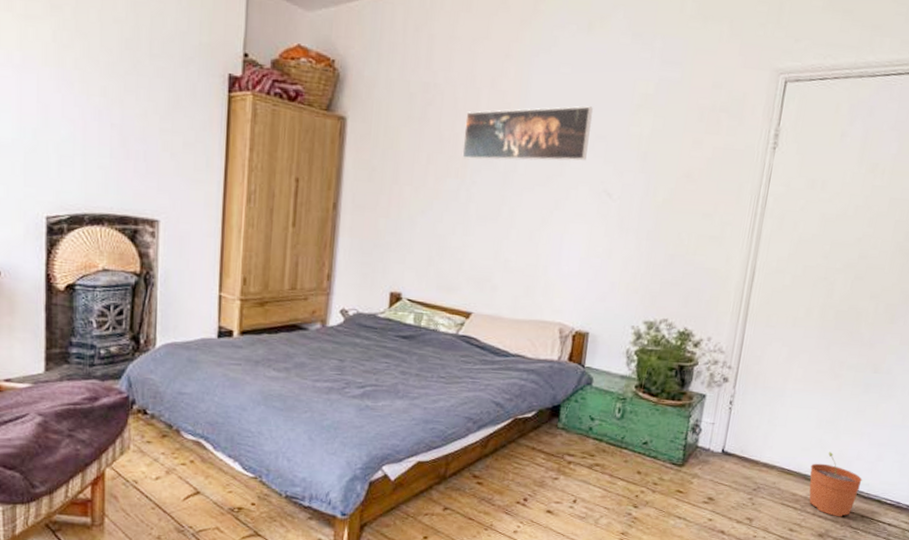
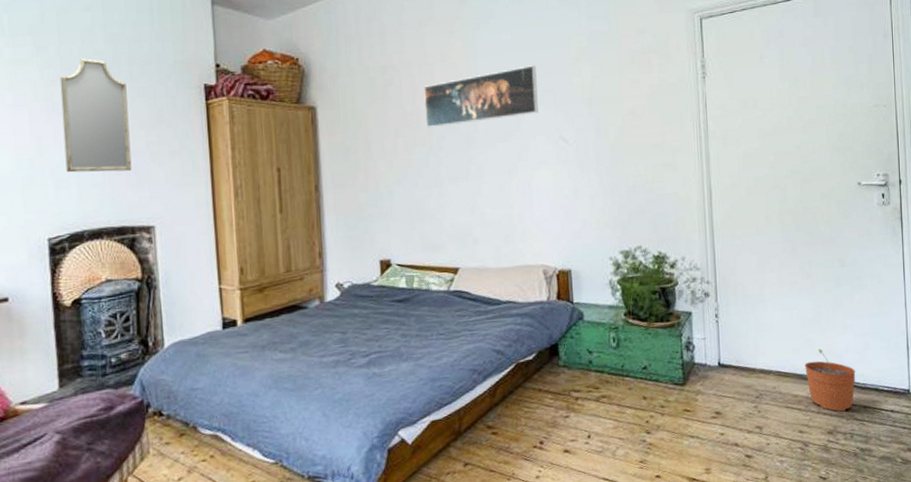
home mirror: none [72,25,144,157] -> present [59,58,132,173]

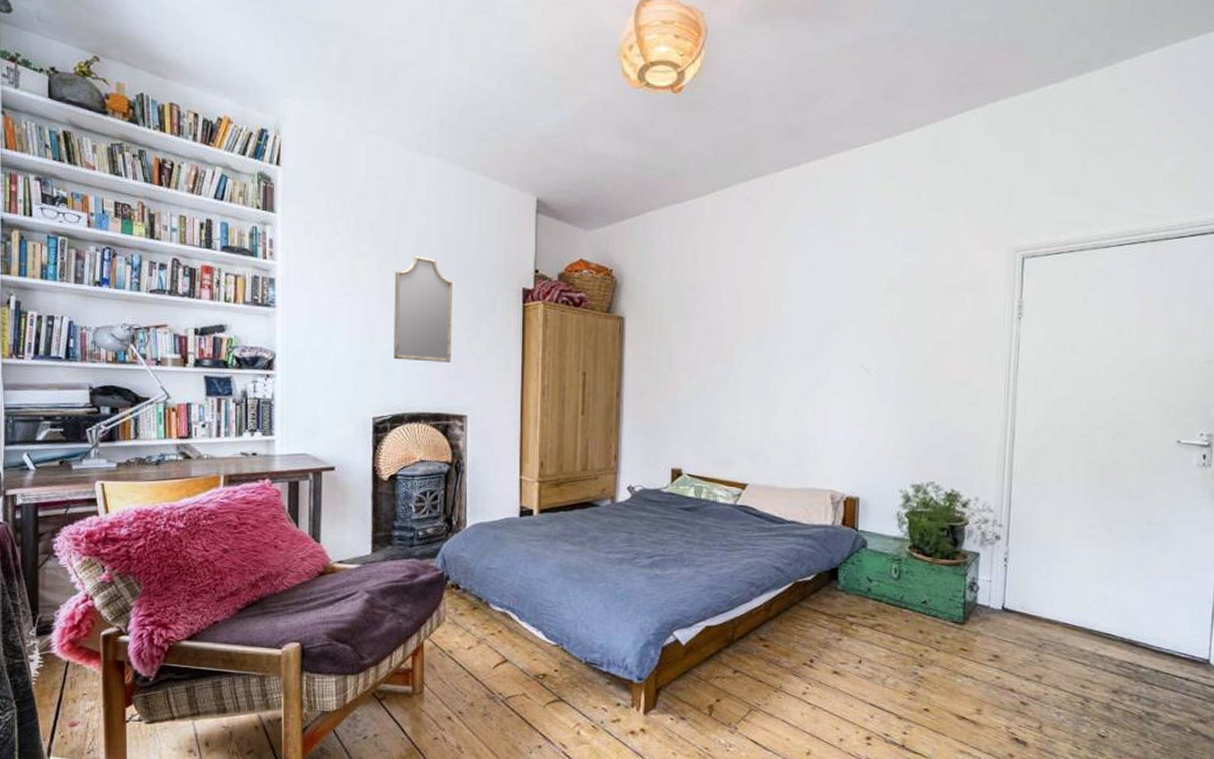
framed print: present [424,65,538,129] -> none [728,293,844,347]
plant pot: present [805,348,856,412] -> none [1095,606,1151,673]

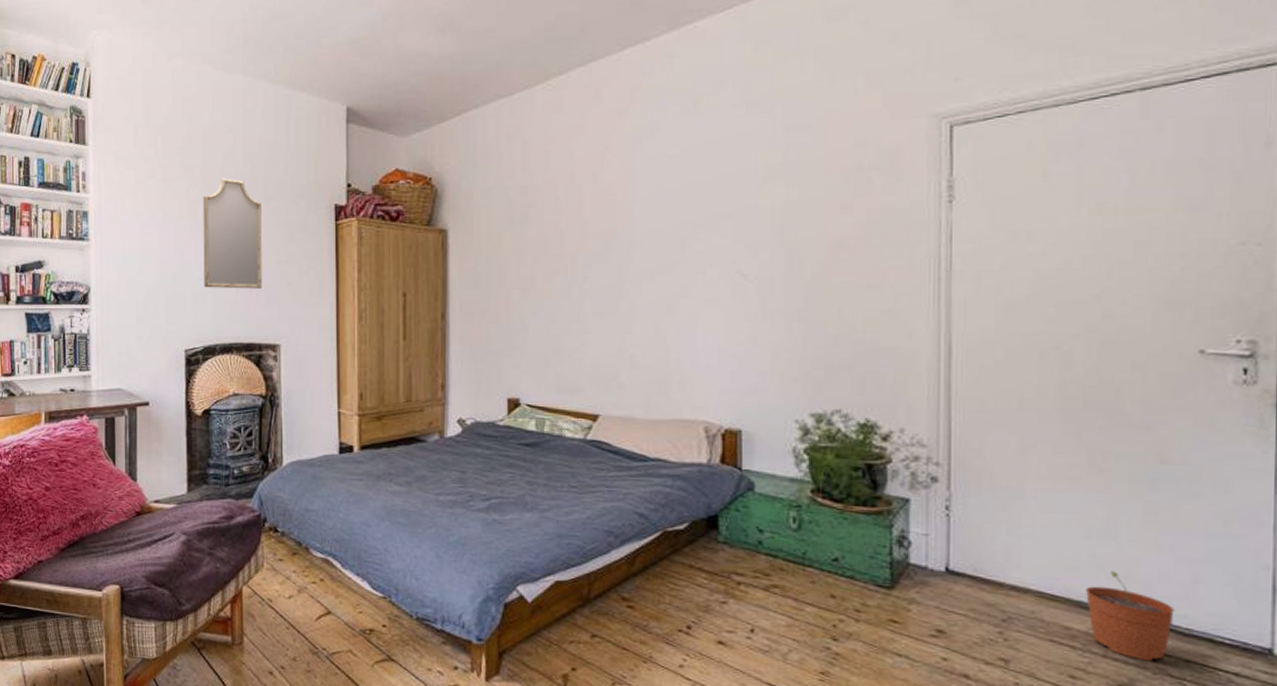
plant pot: none [1095,606,1151,673] -> present [1086,571,1175,662]

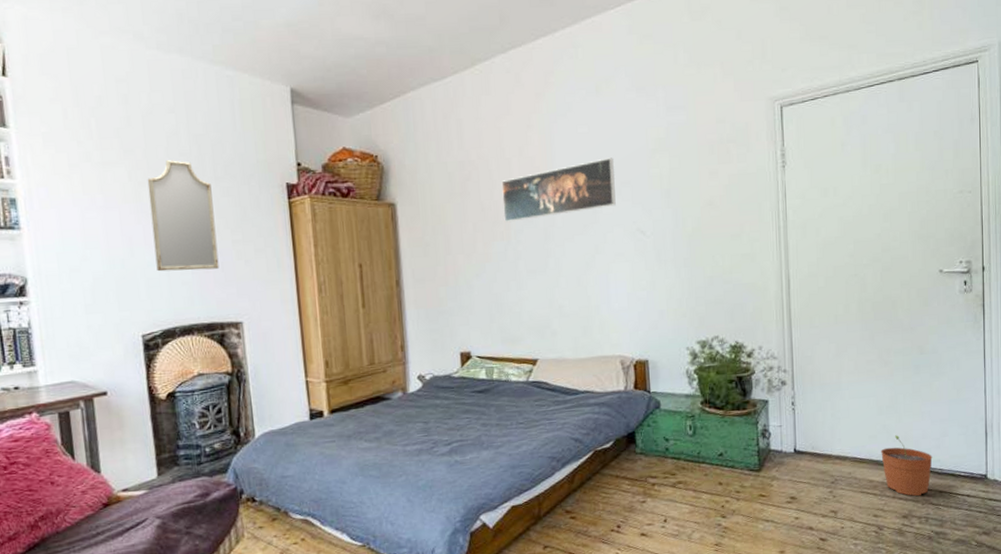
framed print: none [570,185,711,256] -> present [501,157,616,223]

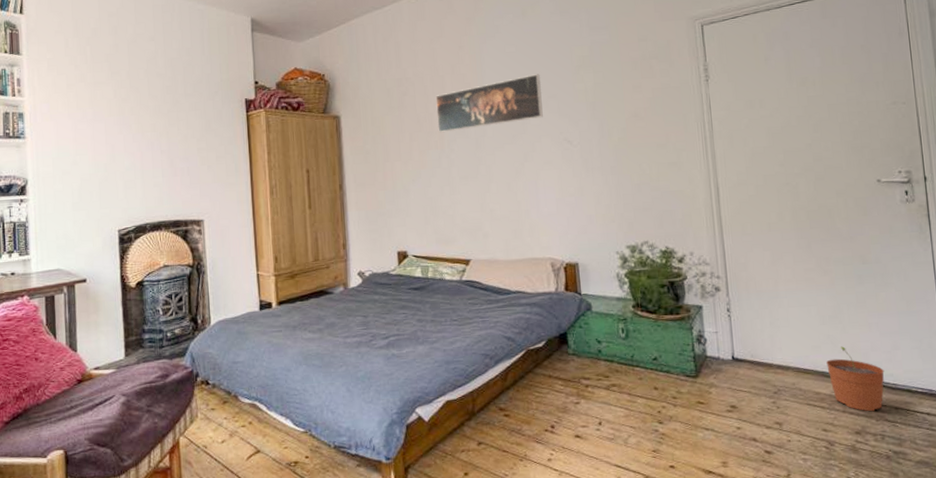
home mirror: present [147,160,219,272] -> none [129,80,186,175]

